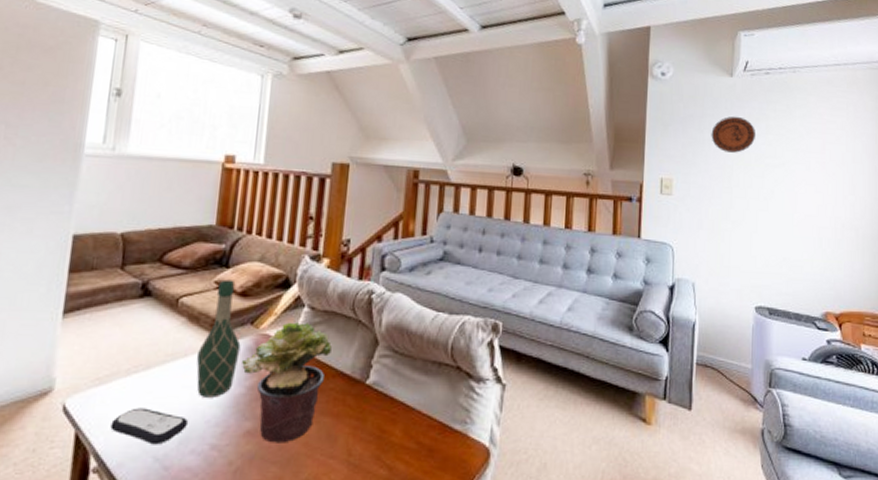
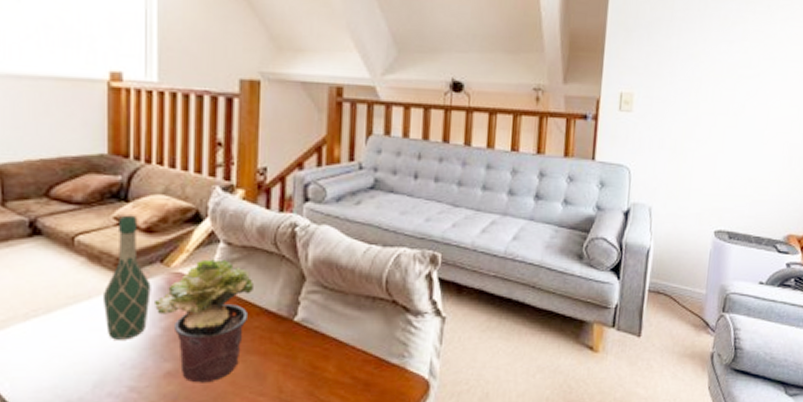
remote control: present [110,408,188,445] -> none [15,352,100,389]
decorative plate: present [711,116,755,153] -> none [679,19,730,63]

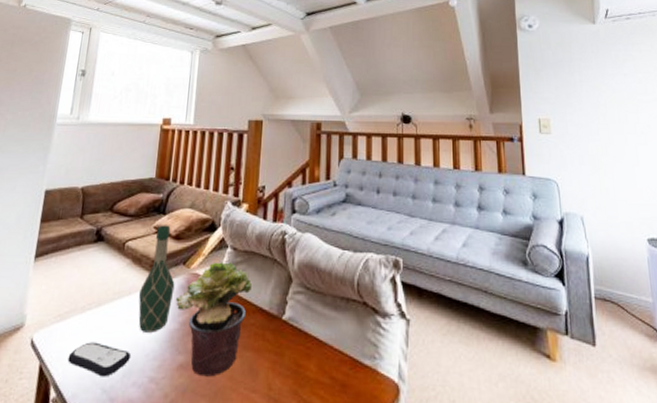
remote control: none [15,352,100,389] -> present [68,342,131,377]

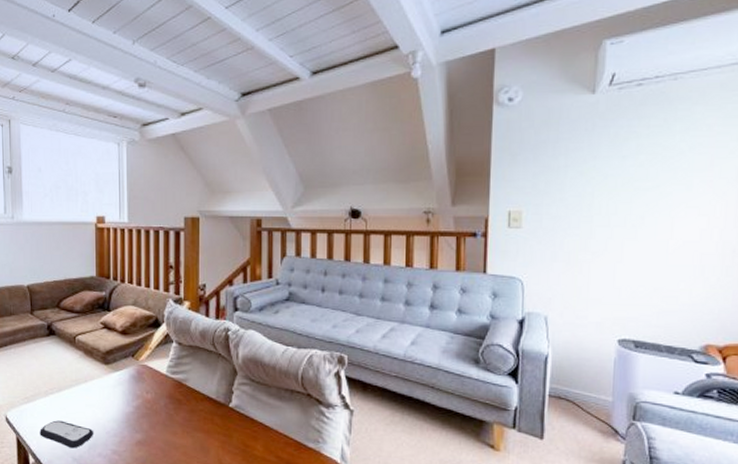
wine bottle: present [138,225,175,333] -> none [94,321,126,414]
potted plant: present [176,262,252,377] -> none [129,355,198,452]

